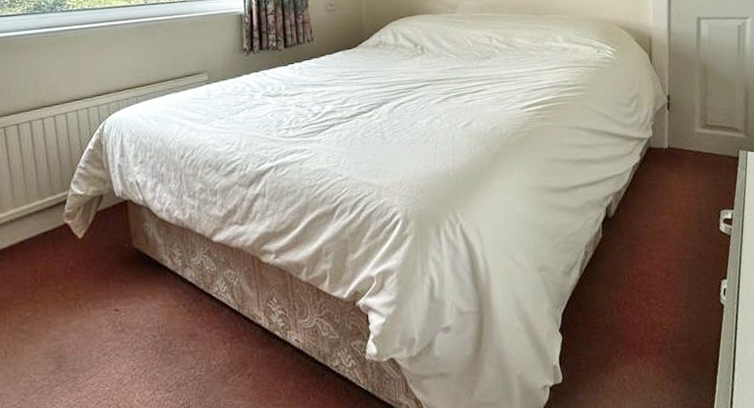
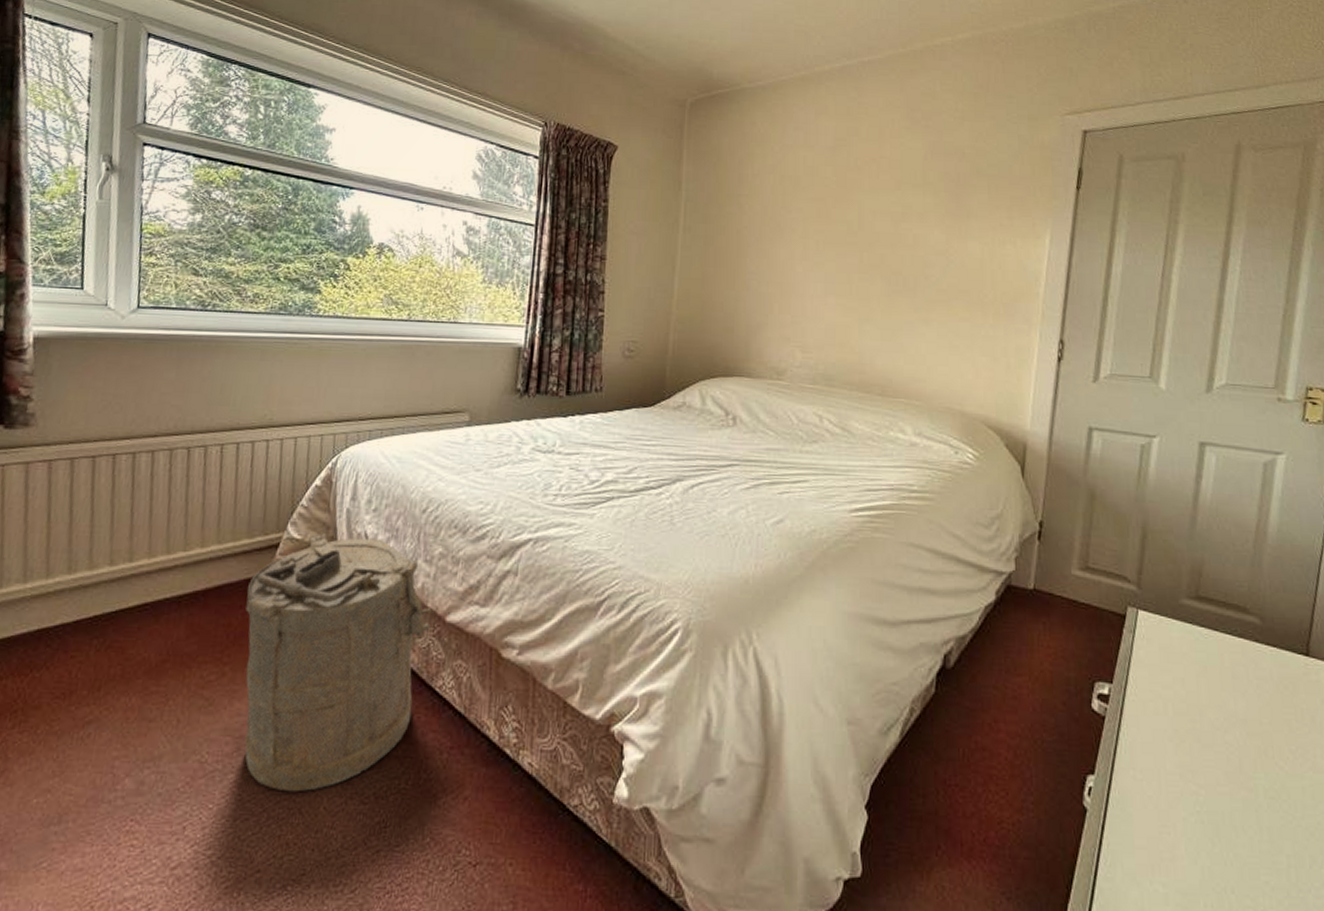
laundry hamper: none [46,184,204,393] -> present [244,533,436,793]

